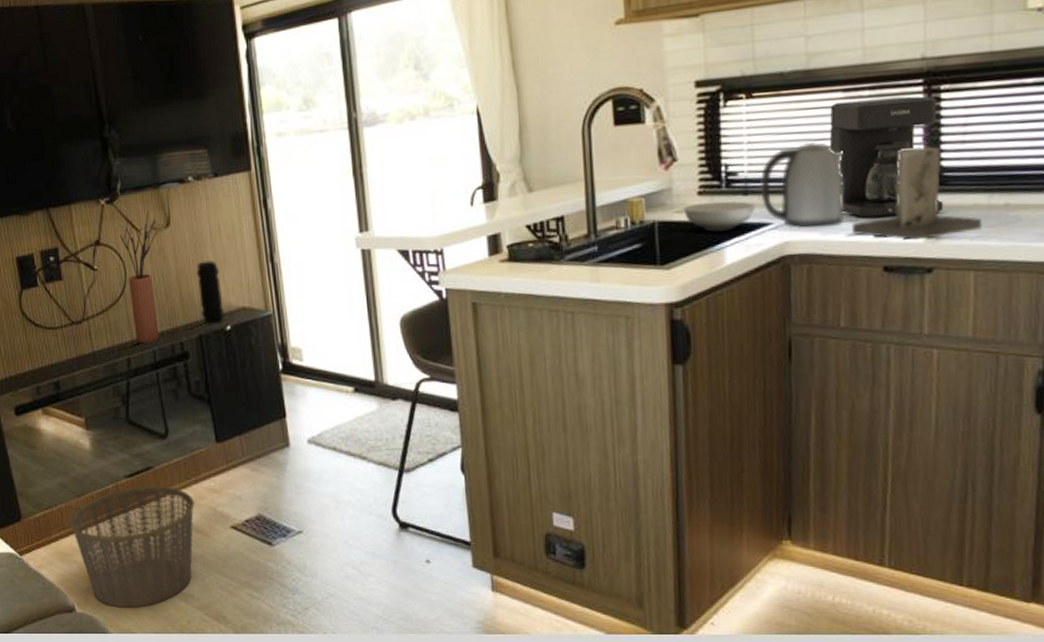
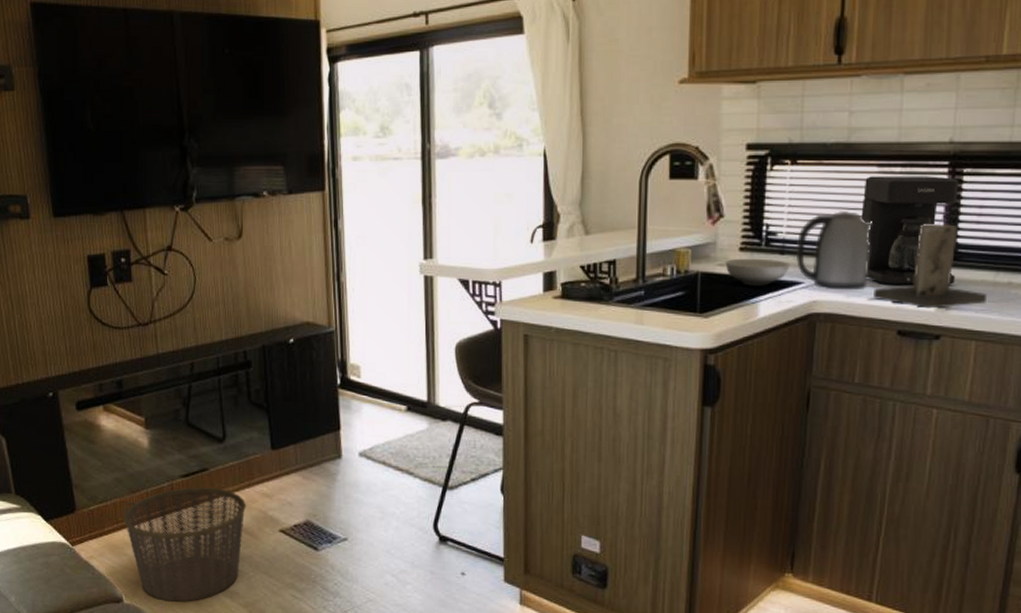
vase: present [119,212,159,344] -> none [191,222,229,350]
speaker: present [196,260,224,325] -> none [264,274,288,337]

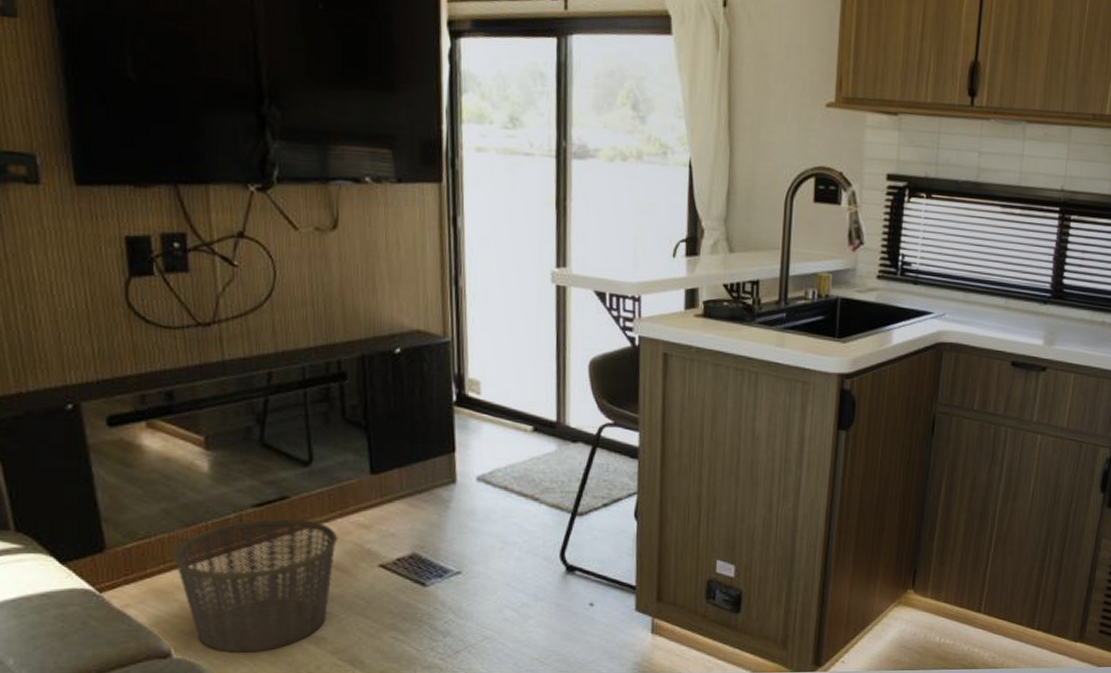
bowl: present [725,258,791,286] -> none [863,286,922,314]
kettle: present [795,211,872,291] -> none [927,246,994,323]
coffee maker: present [861,176,959,285] -> none [985,215,1067,322]
paper towel roll: present [873,223,986,309] -> none [993,264,1085,343]

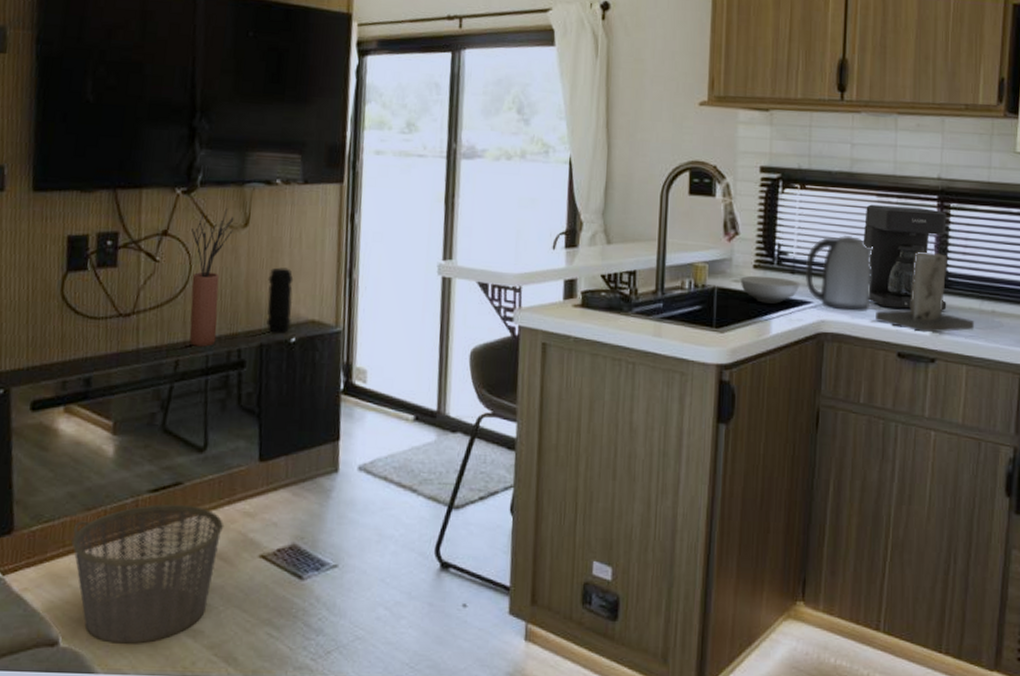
vase: none [270,208,320,358] -> present [189,208,234,347]
speaker: none [365,274,395,346] -> present [266,267,294,335]
bowl: none [863,286,922,314] -> present [740,275,800,304]
kettle: none [927,246,994,323] -> present [805,235,873,313]
coffee maker: none [985,215,1067,322] -> present [863,204,947,311]
paper towel roll: none [993,264,1085,343] -> present [875,252,974,333]

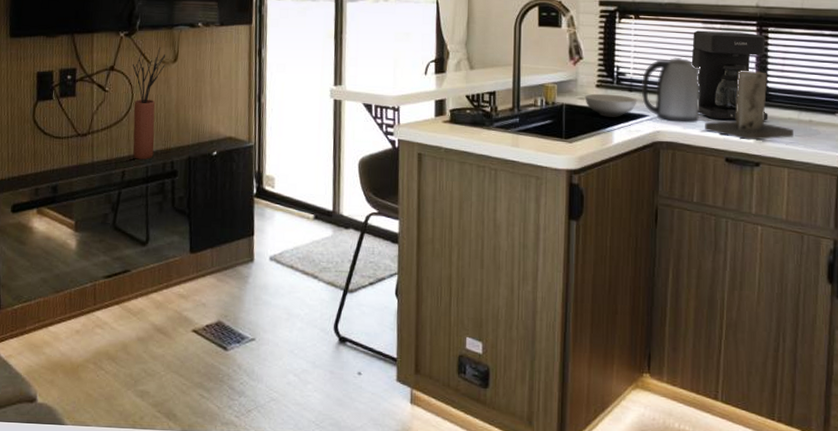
basket: present [71,504,224,644] -> none [45,287,164,402]
speaker: present [266,267,294,335] -> none [193,94,214,150]

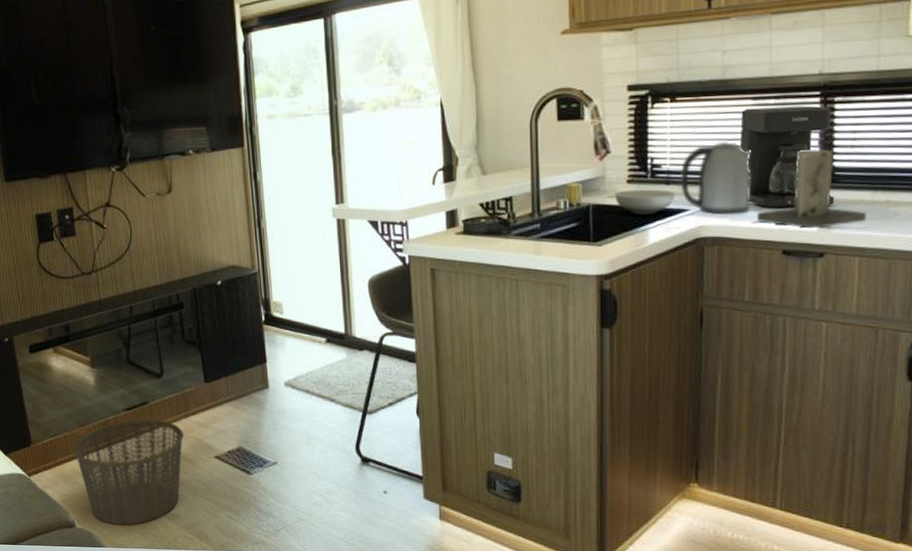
basket: none [45,287,164,402] -> present [73,419,185,525]
vase: present [132,47,166,160] -> none [127,179,160,294]

